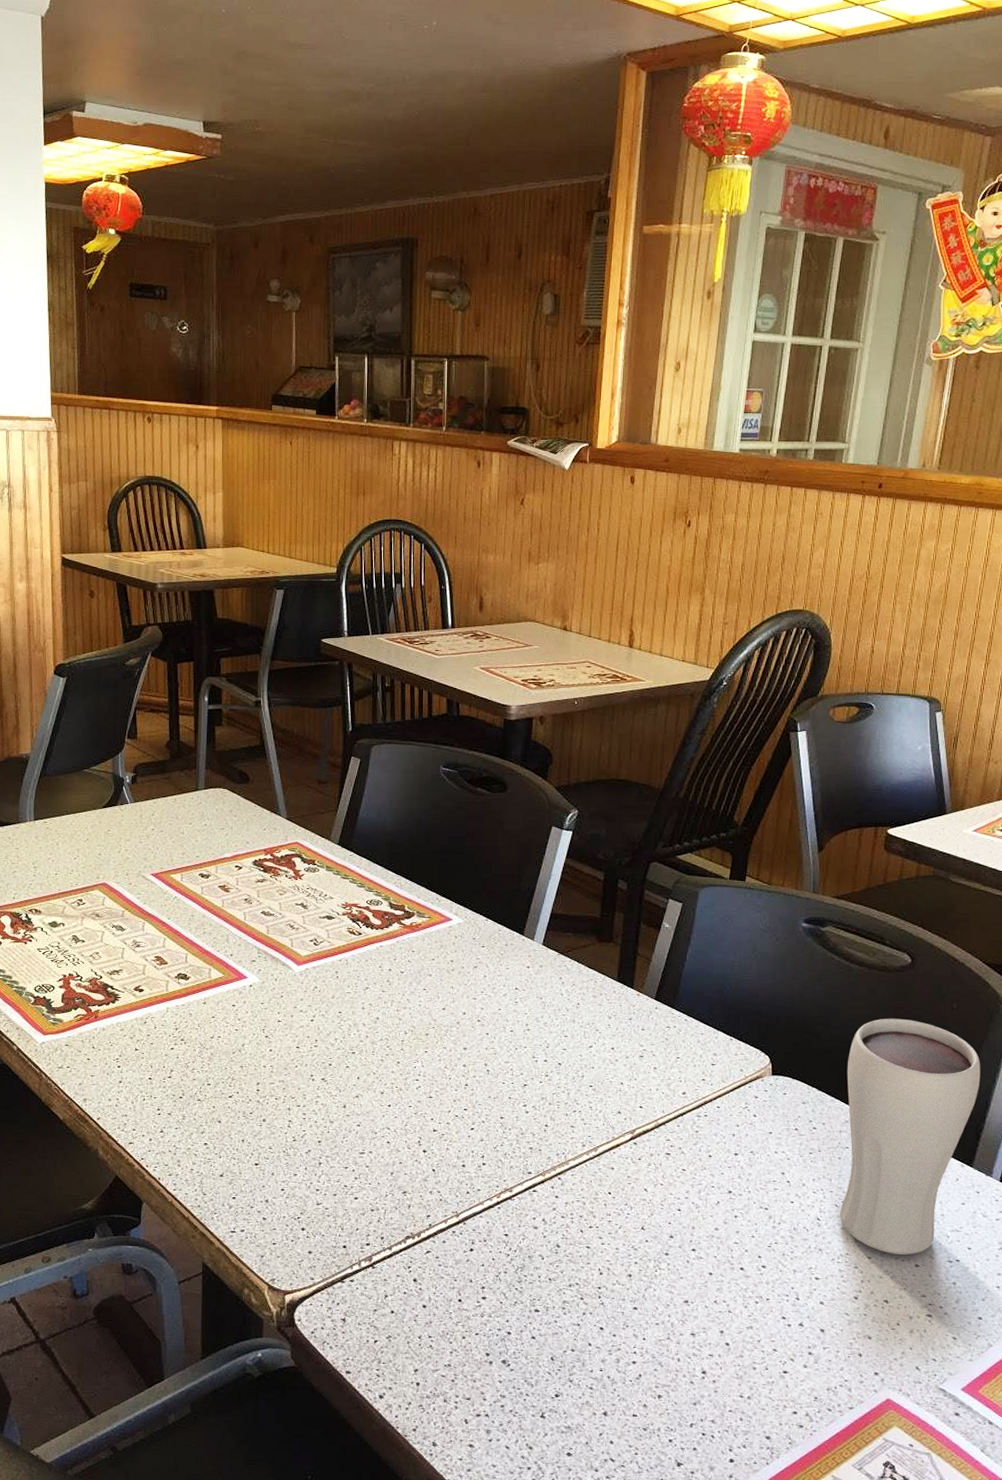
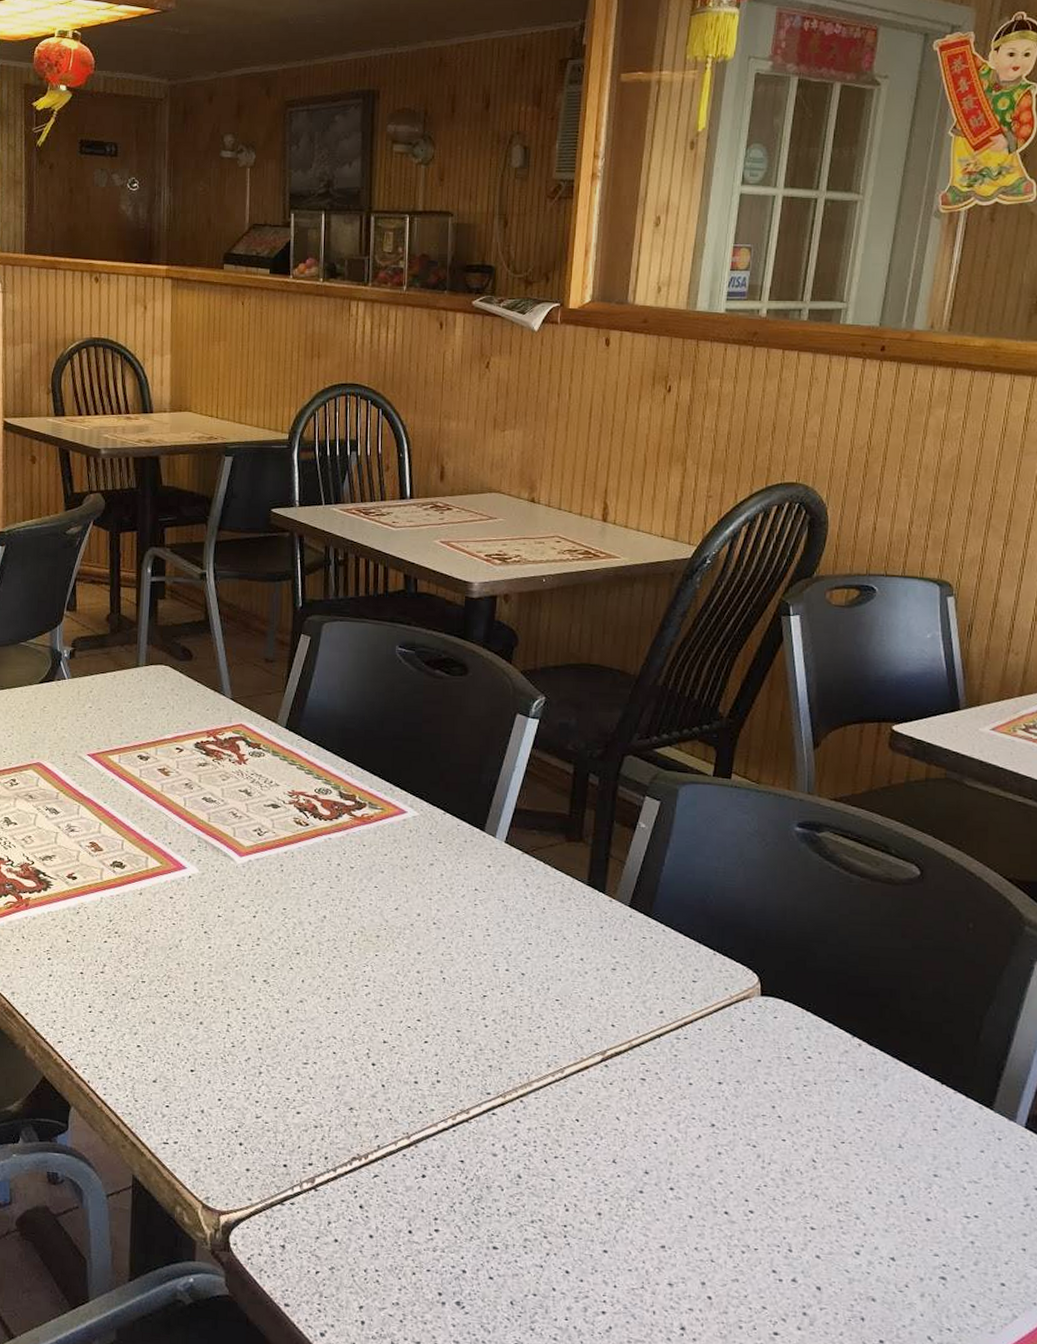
drinking glass: present [840,1018,981,1256] -> none [839,937,1002,1208]

